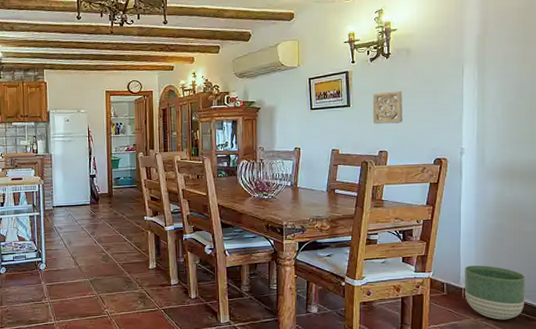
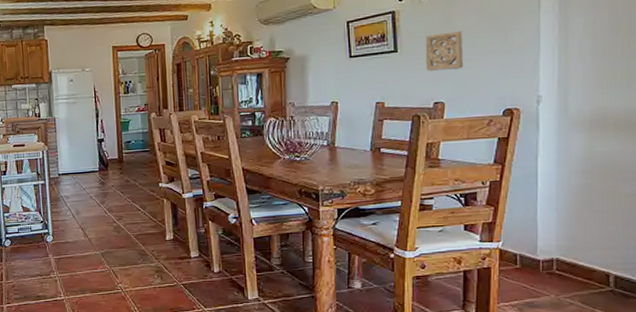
planter: present [464,265,526,320] -> none [542,233,622,297]

